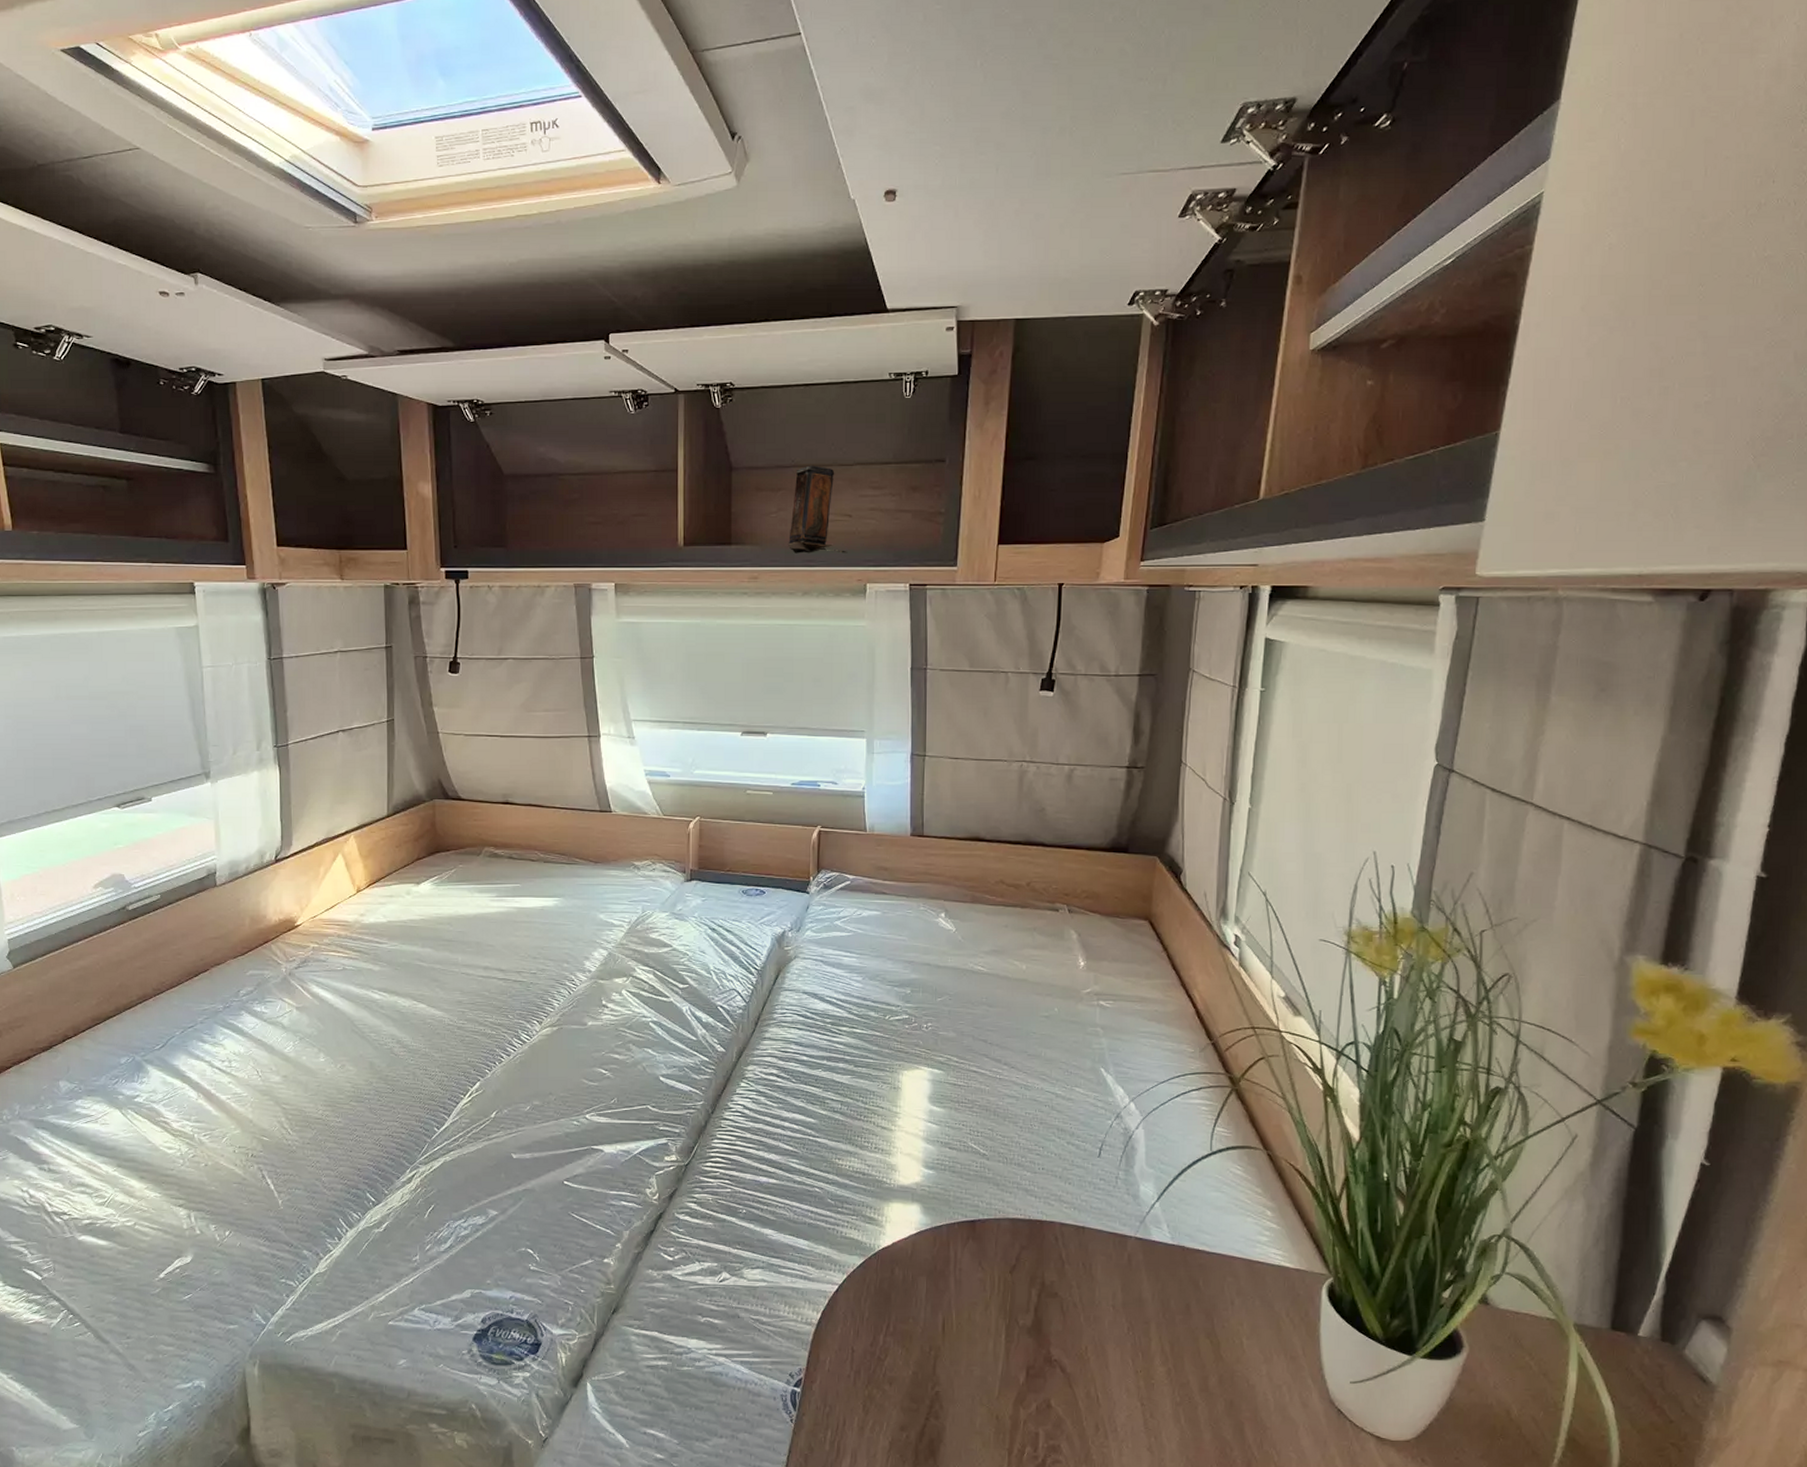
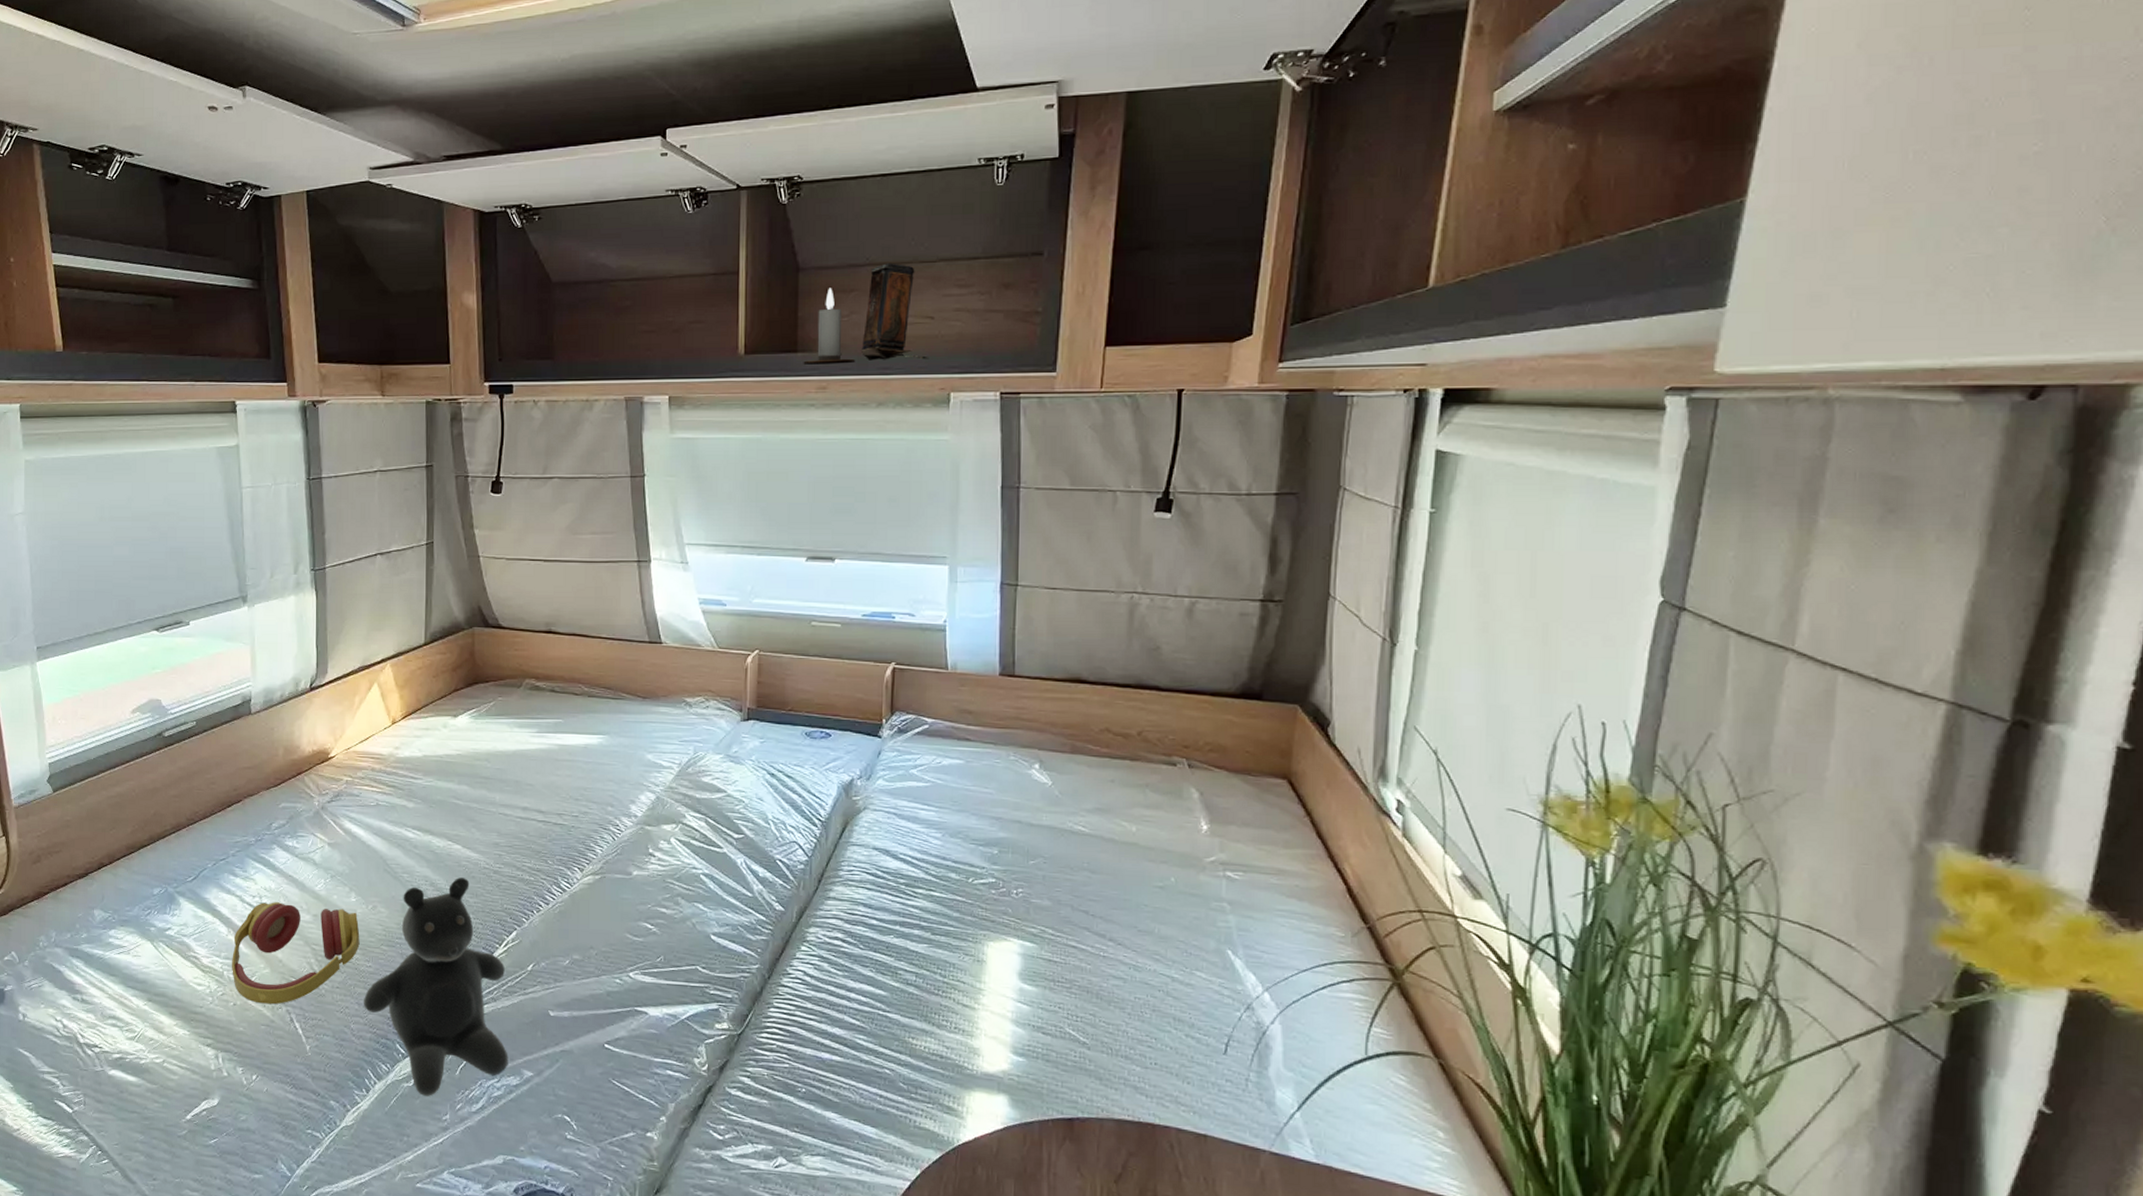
headphones: none [202,1065,329,1163] -> present [232,902,360,1005]
teddy bear: none [333,1034,474,1240] -> present [363,877,508,1096]
candle: none [736,486,783,556] -> present [803,288,856,365]

